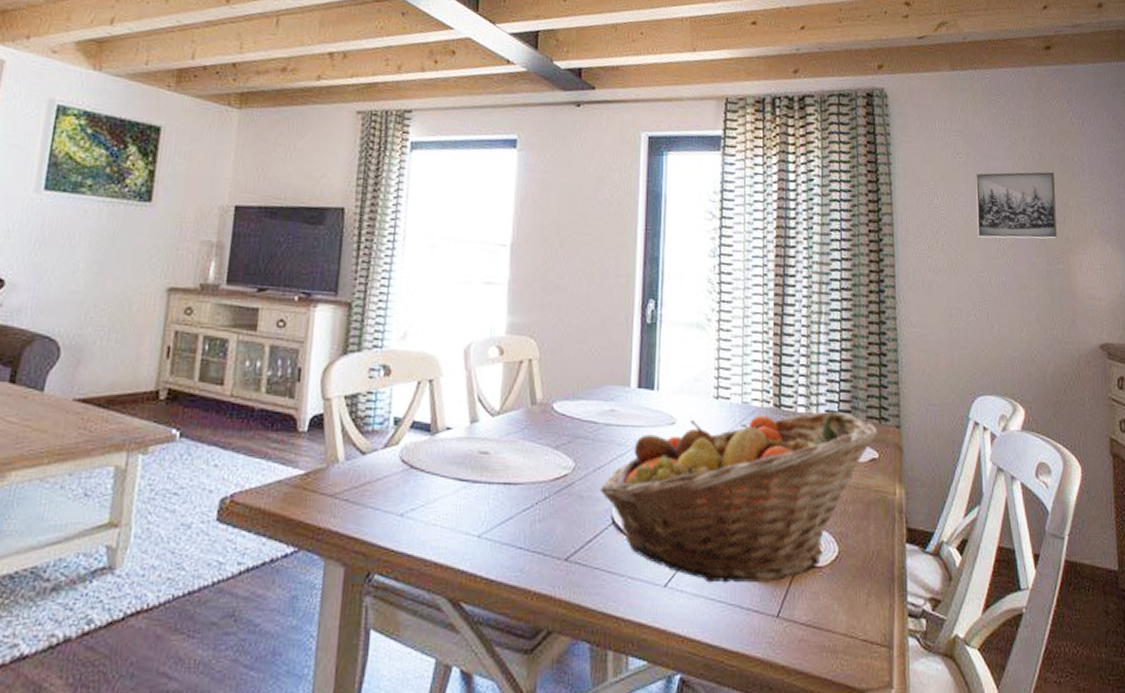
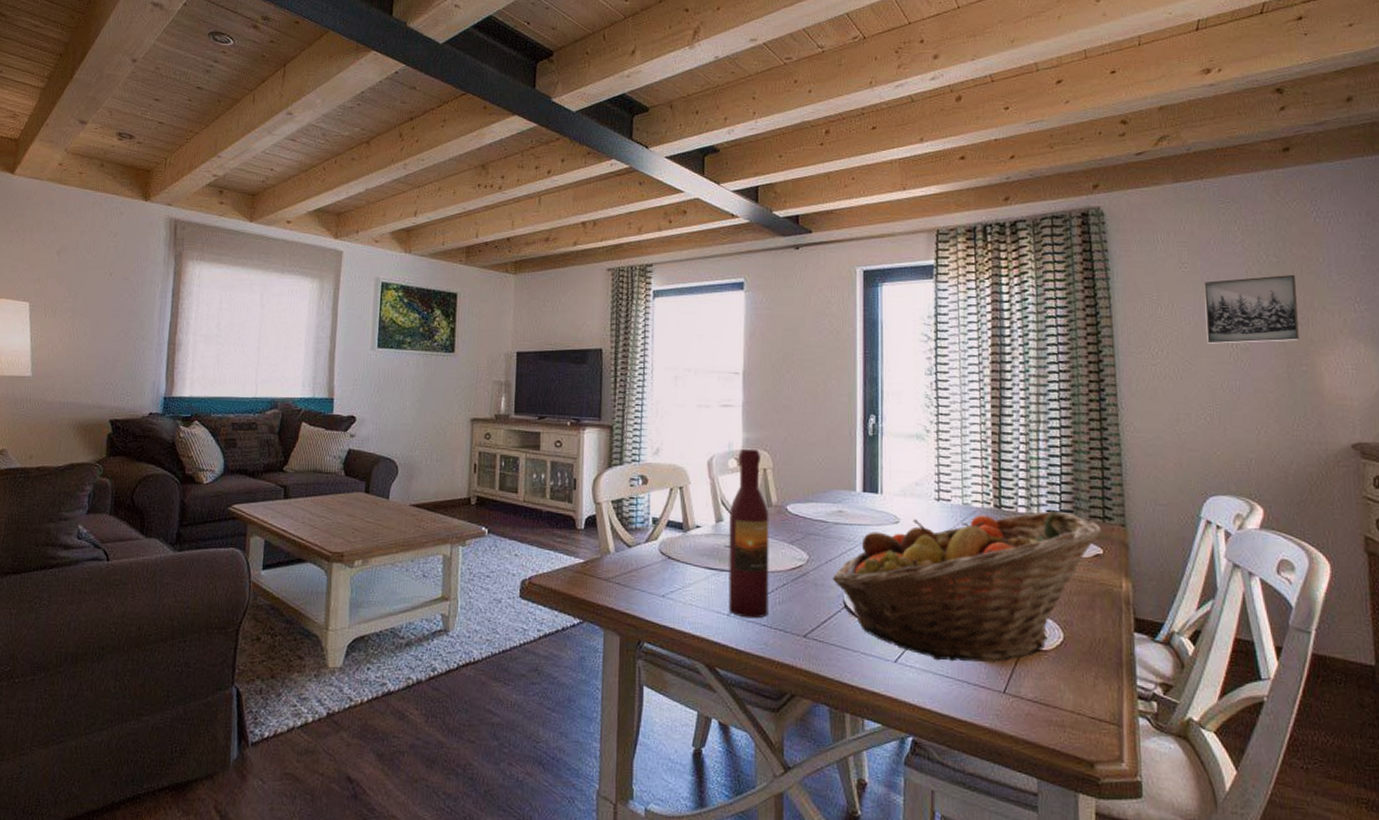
wine bottle: none [479,334,533,540] -> present [728,448,769,619]

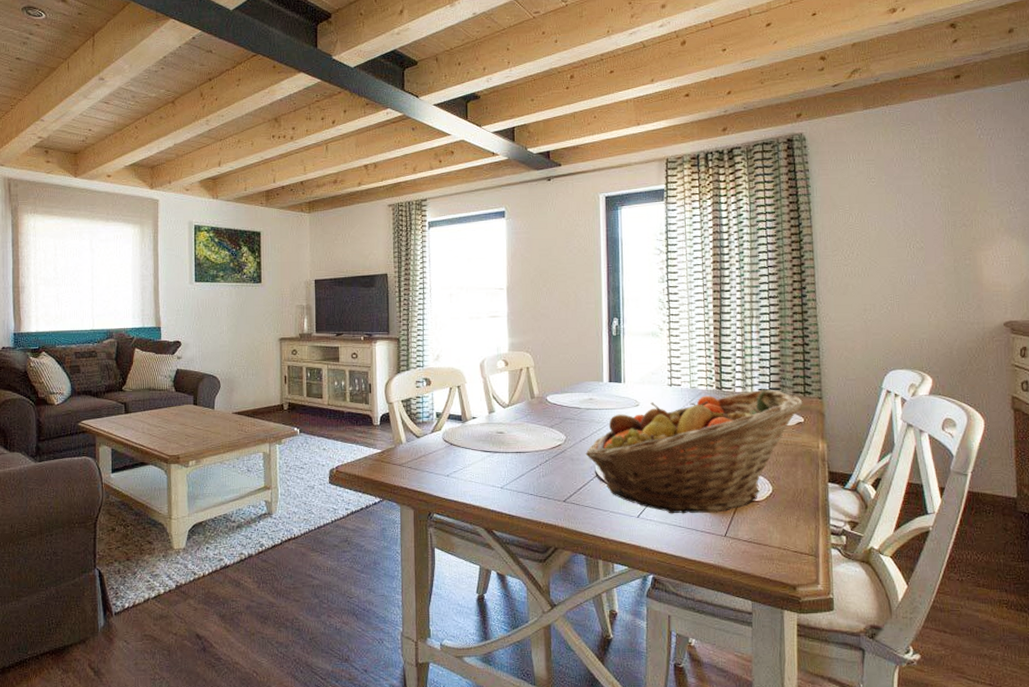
wine bottle: present [728,448,769,619] -> none [500,351,535,490]
wall art: present [1204,274,1299,344] -> none [888,183,964,245]

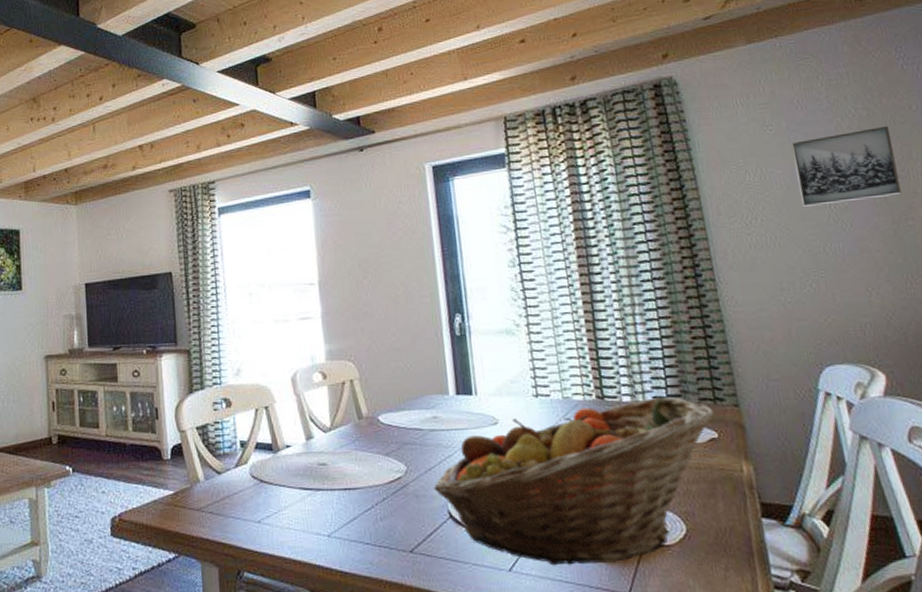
wall art: none [888,183,964,245] -> present [792,125,902,207]

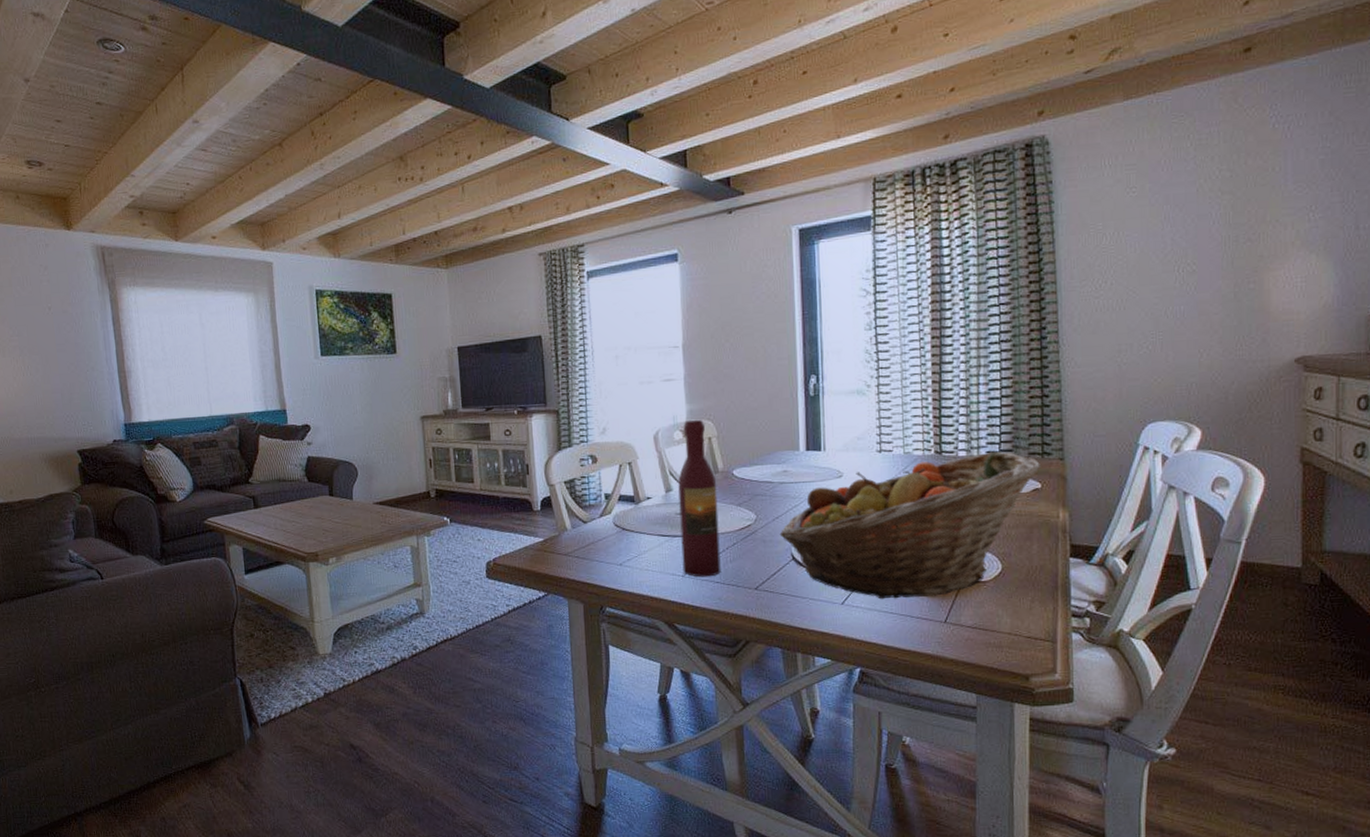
wine bottle: none [319,360,371,538] -> present [678,419,721,577]
wall art: present [792,125,902,207] -> none [1152,187,1248,270]

